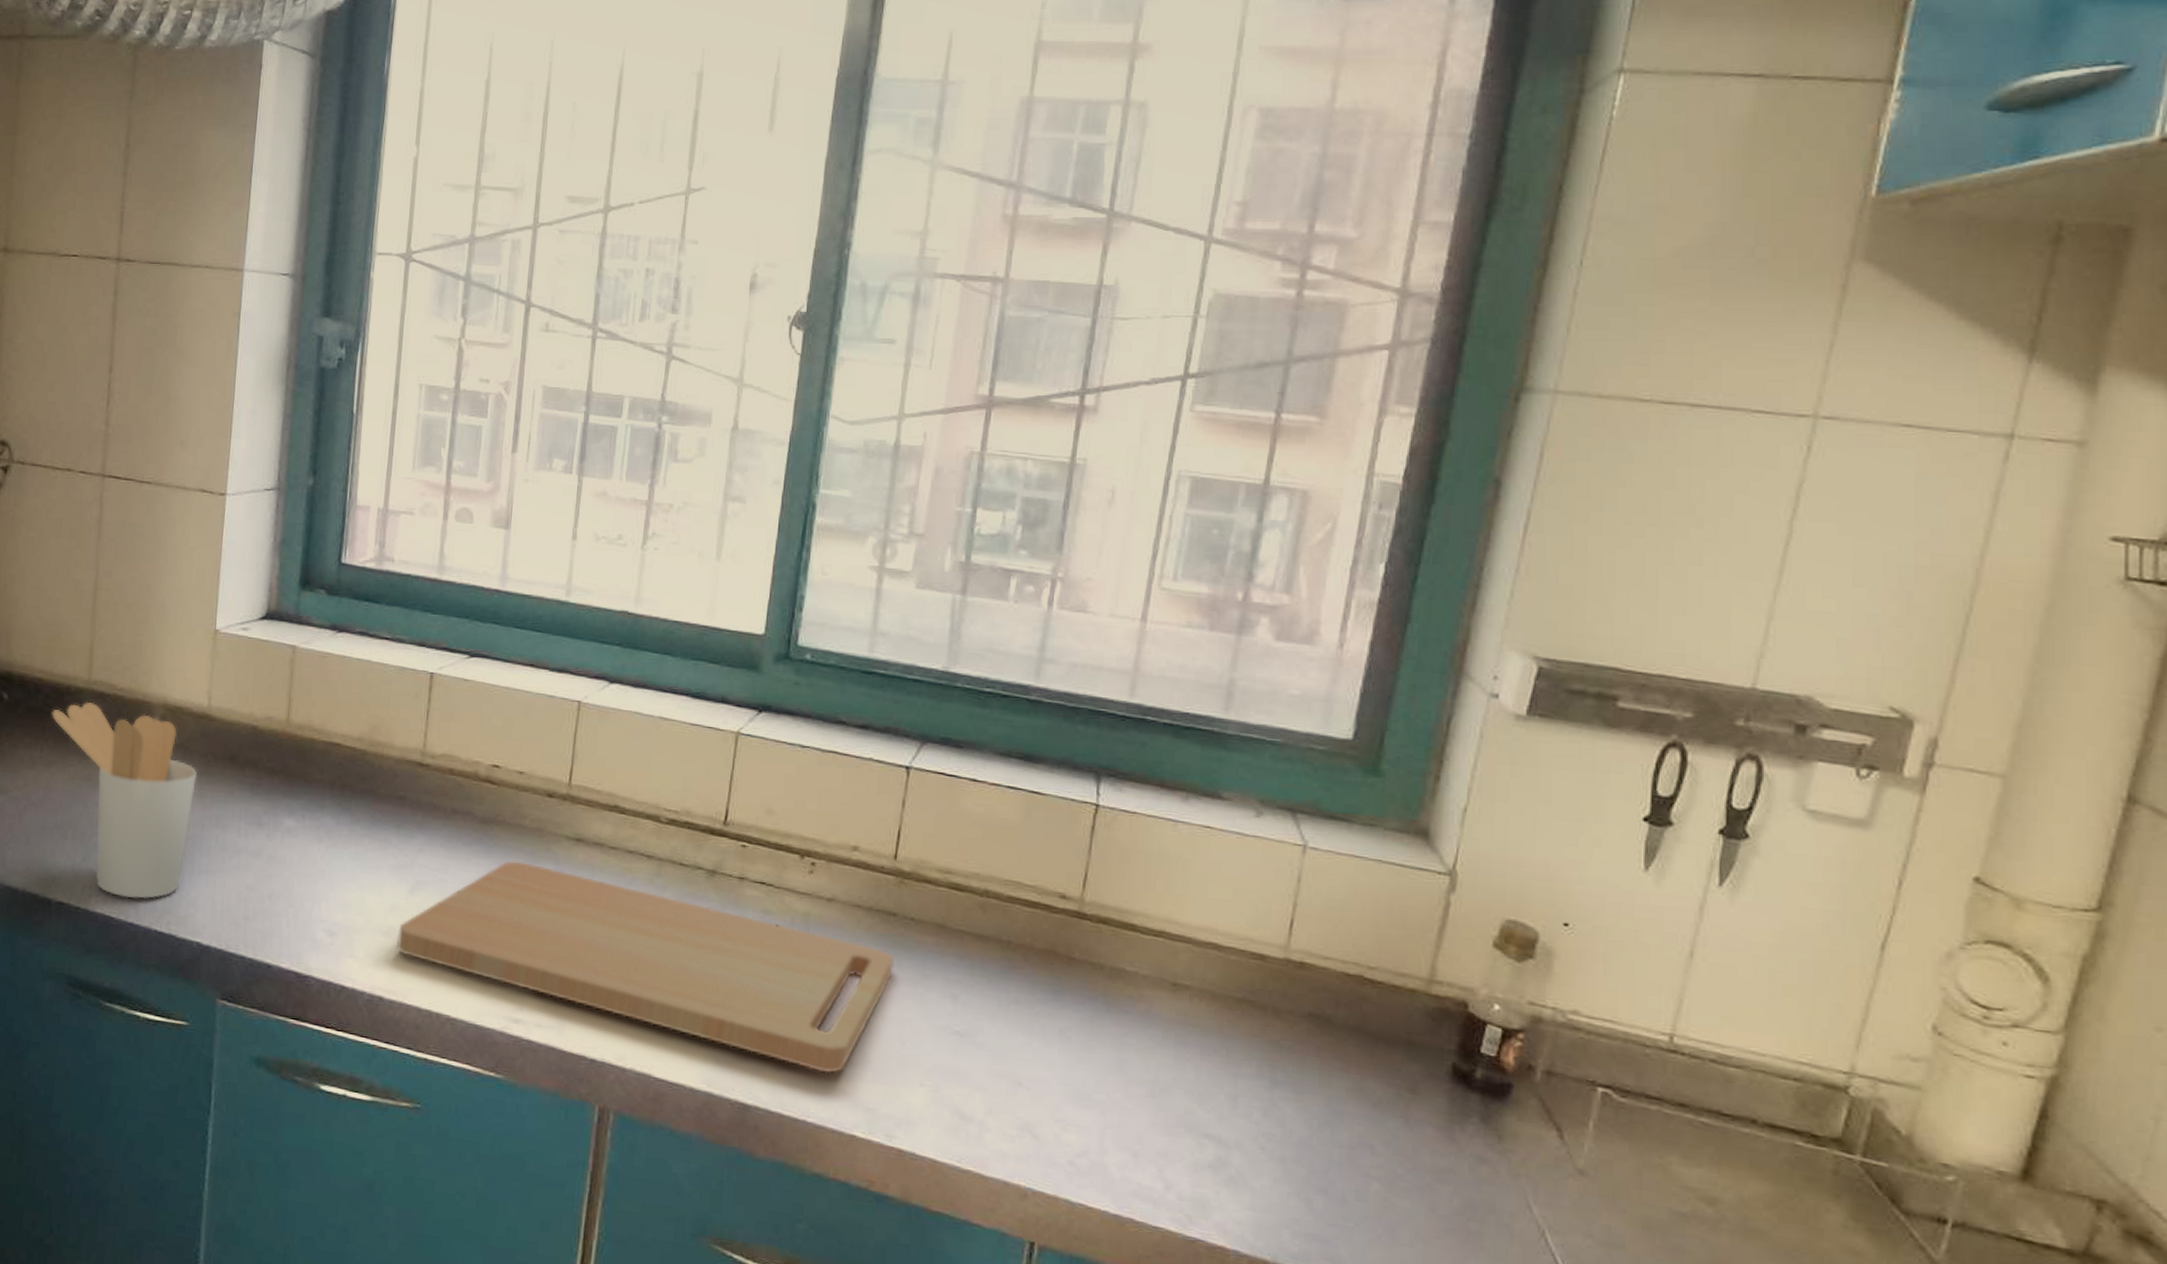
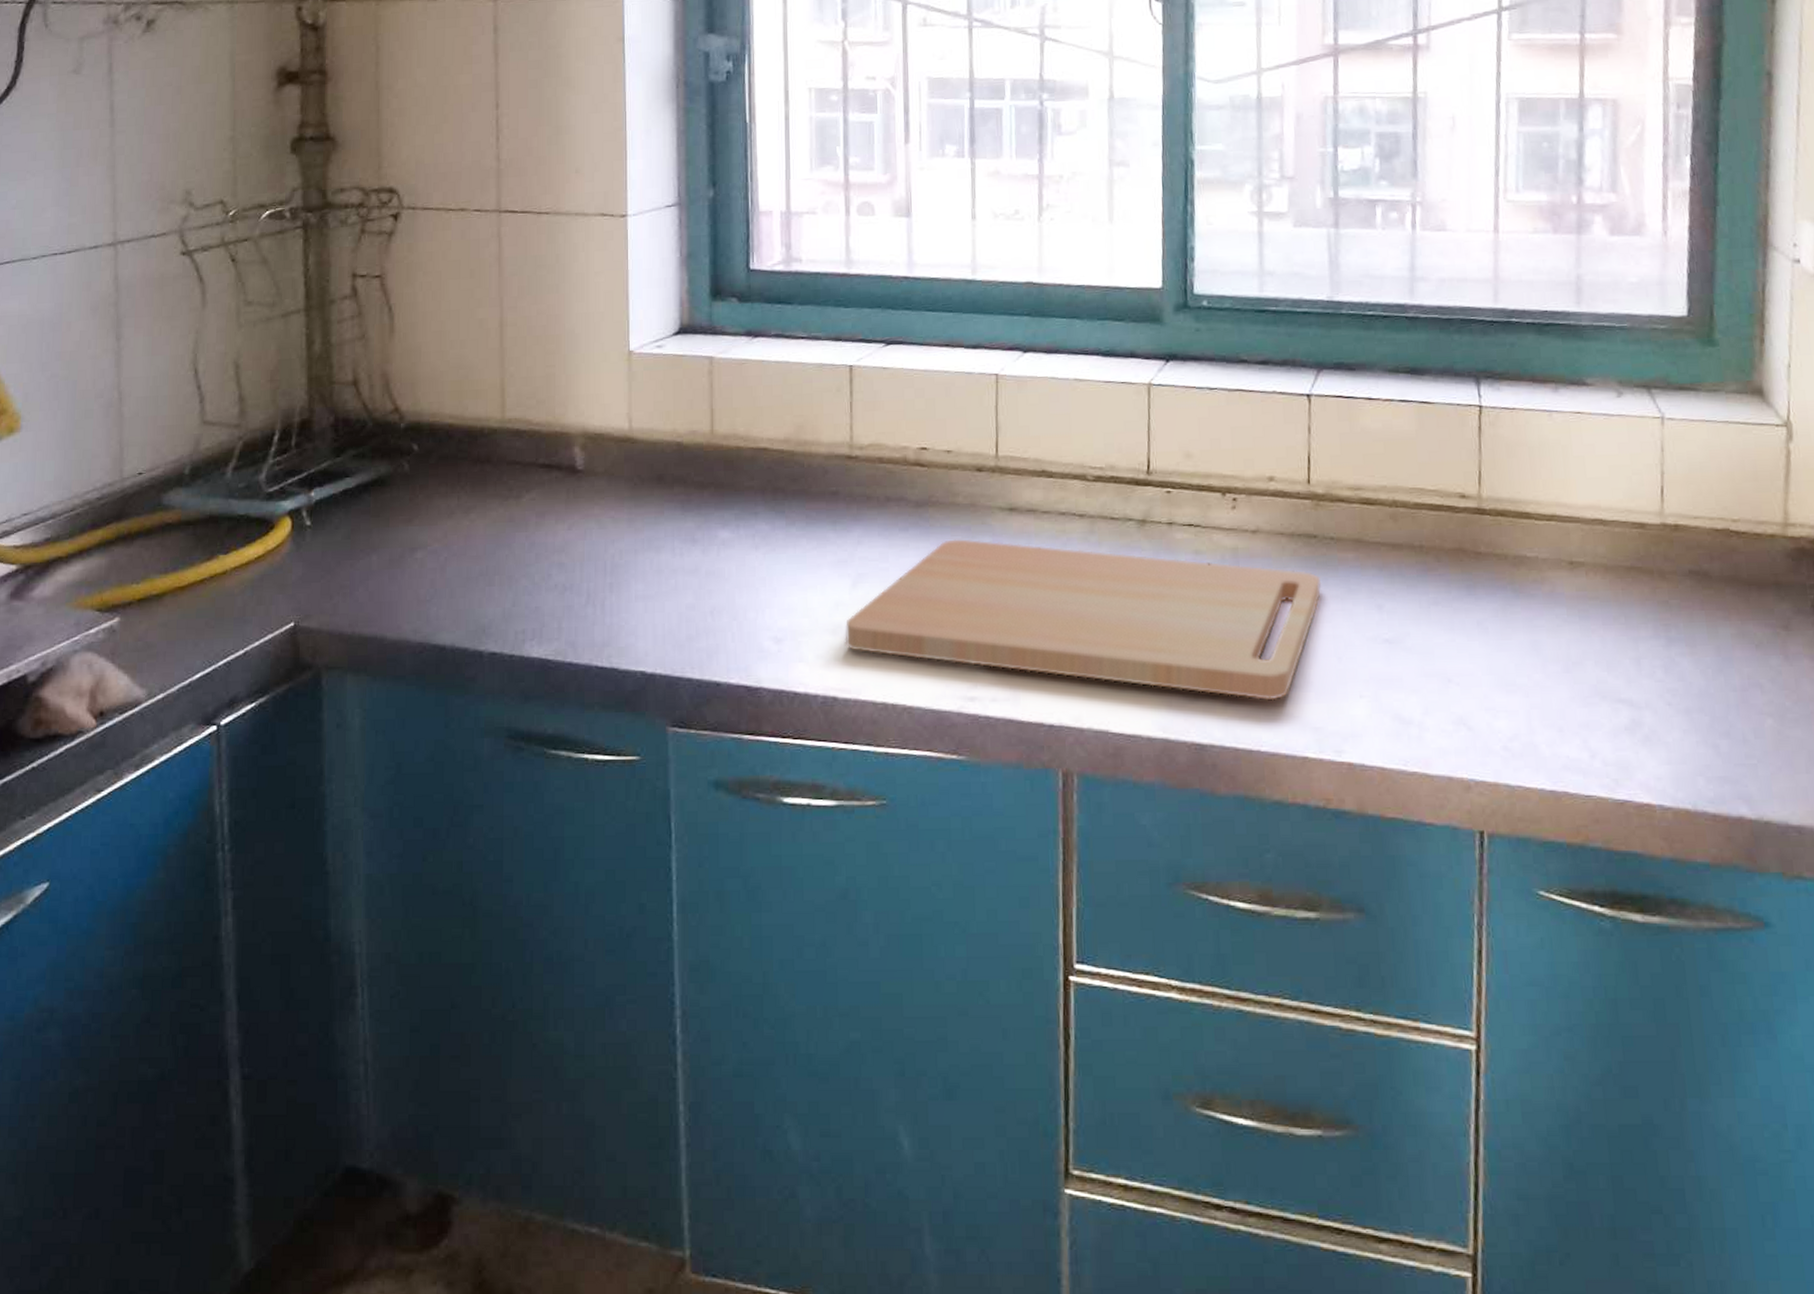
utensil holder: present [51,701,198,900] -> none [466,440,625,638]

